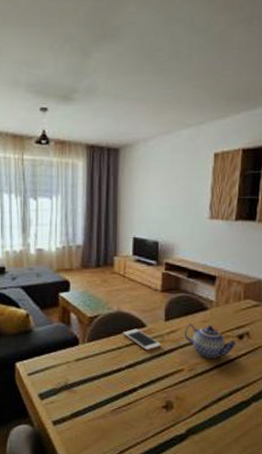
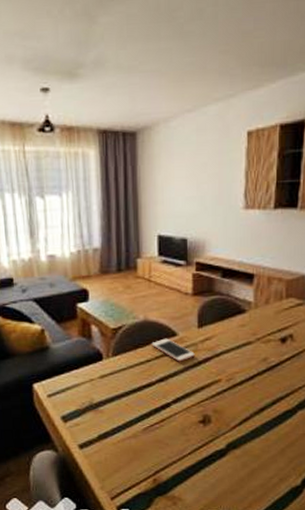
teapot: present [184,323,237,359] -> none [221,329,279,366]

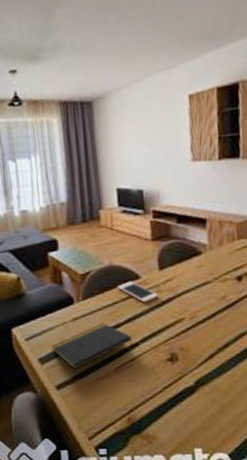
notepad: none [76,381,164,428] -> present [52,323,133,369]

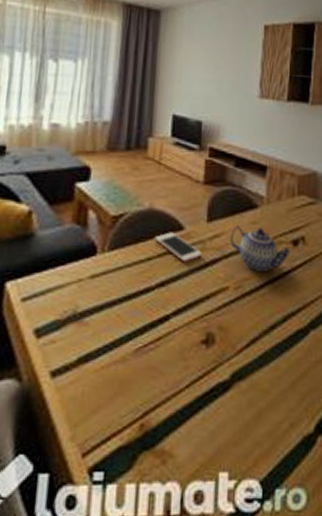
notepad: present [52,323,133,369] -> none [56,284,163,347]
teapot: none [180,270,236,305] -> present [230,225,291,272]

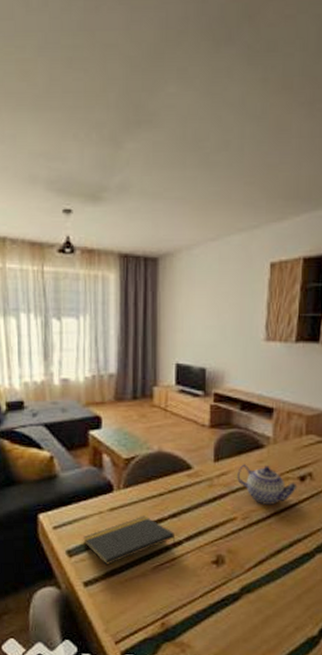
notepad: none [56,284,163,347] -> present [83,515,176,565]
cell phone: present [154,232,202,262] -> none [165,471,210,497]

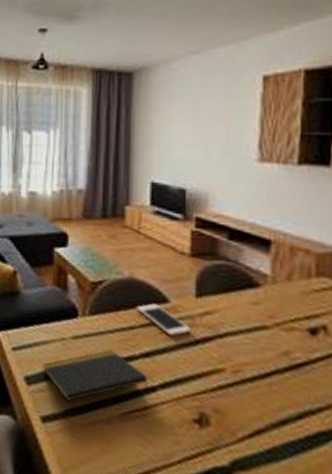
cell phone: none [165,471,210,497] -> present [136,303,191,337]
teapot: present [237,464,298,505] -> none [225,304,307,360]

